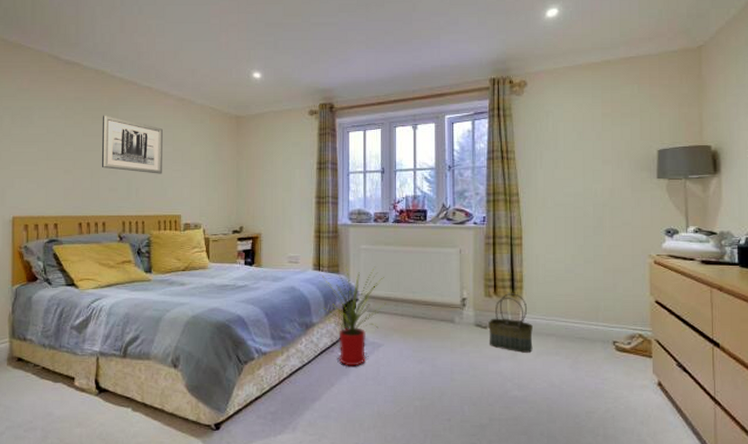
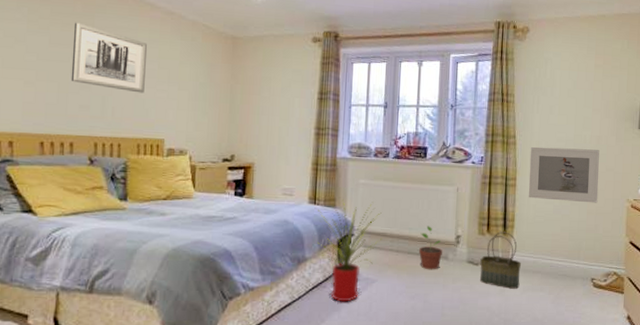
potted plant: none [424,289,448,334] -> present [419,226,442,270]
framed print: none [535,203,615,260] -> present [529,147,599,203]

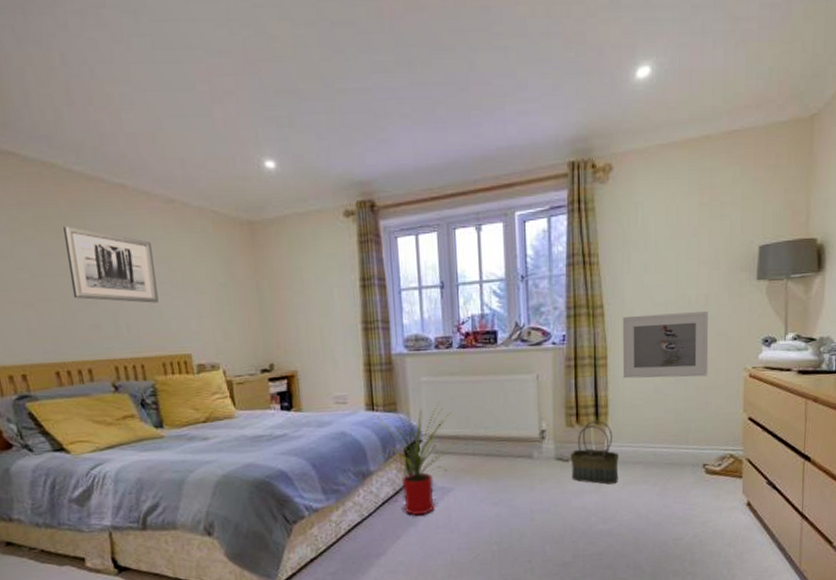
potted plant: present [419,226,442,270] -> none [498,422,526,472]

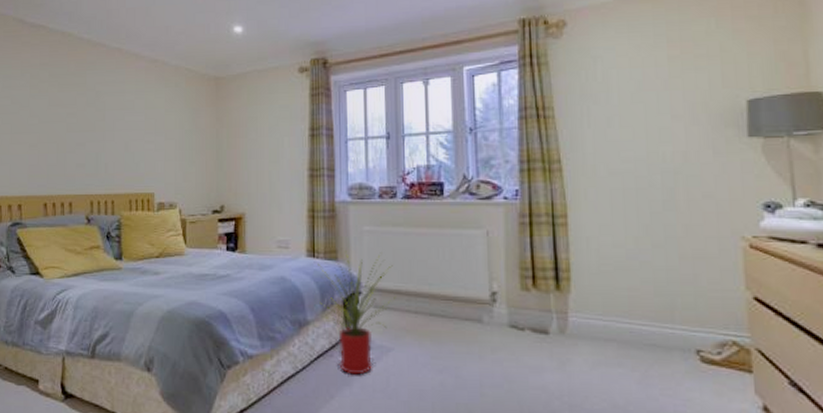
wall art: present [63,226,159,303] -> none [68,82,134,147]
basket: present [570,420,619,485] -> none [527,286,587,363]
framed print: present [622,311,709,379] -> none [583,170,694,244]

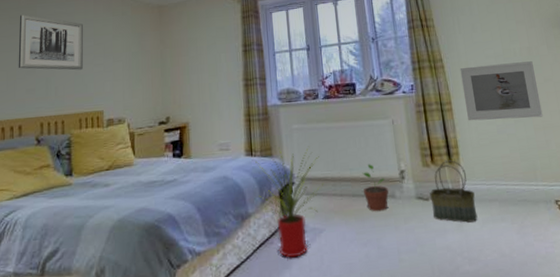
wall art: none [68,82,134,147] -> present [18,14,83,70]
potted plant: none [443,280,474,337] -> present [362,164,389,212]
basket: none [527,286,587,363] -> present [430,160,478,223]
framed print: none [583,170,694,244] -> present [460,61,543,121]

